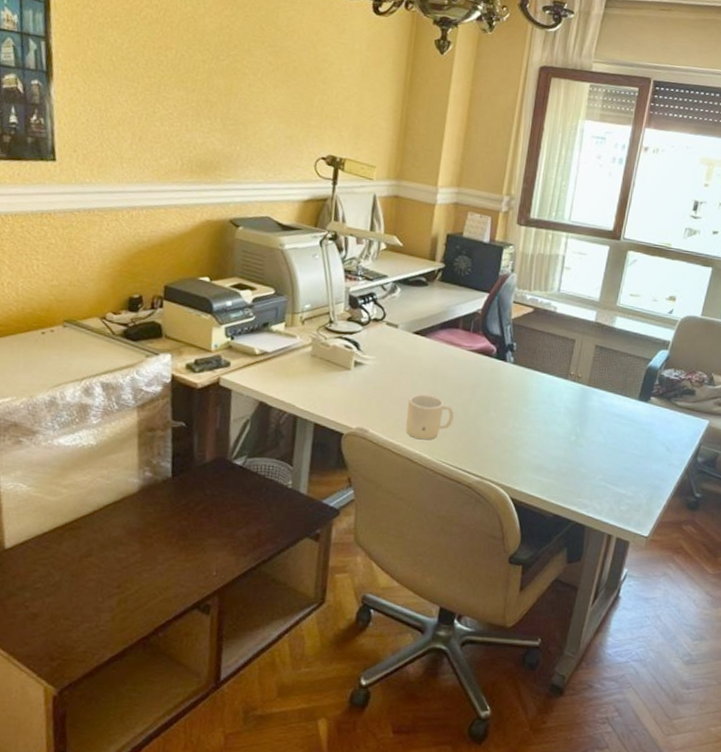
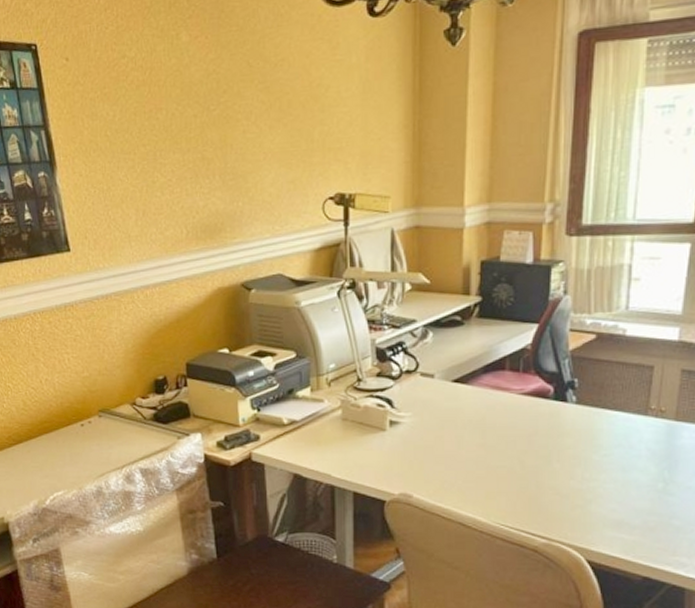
mug: present [406,393,454,440] -> none [453,449,509,501]

